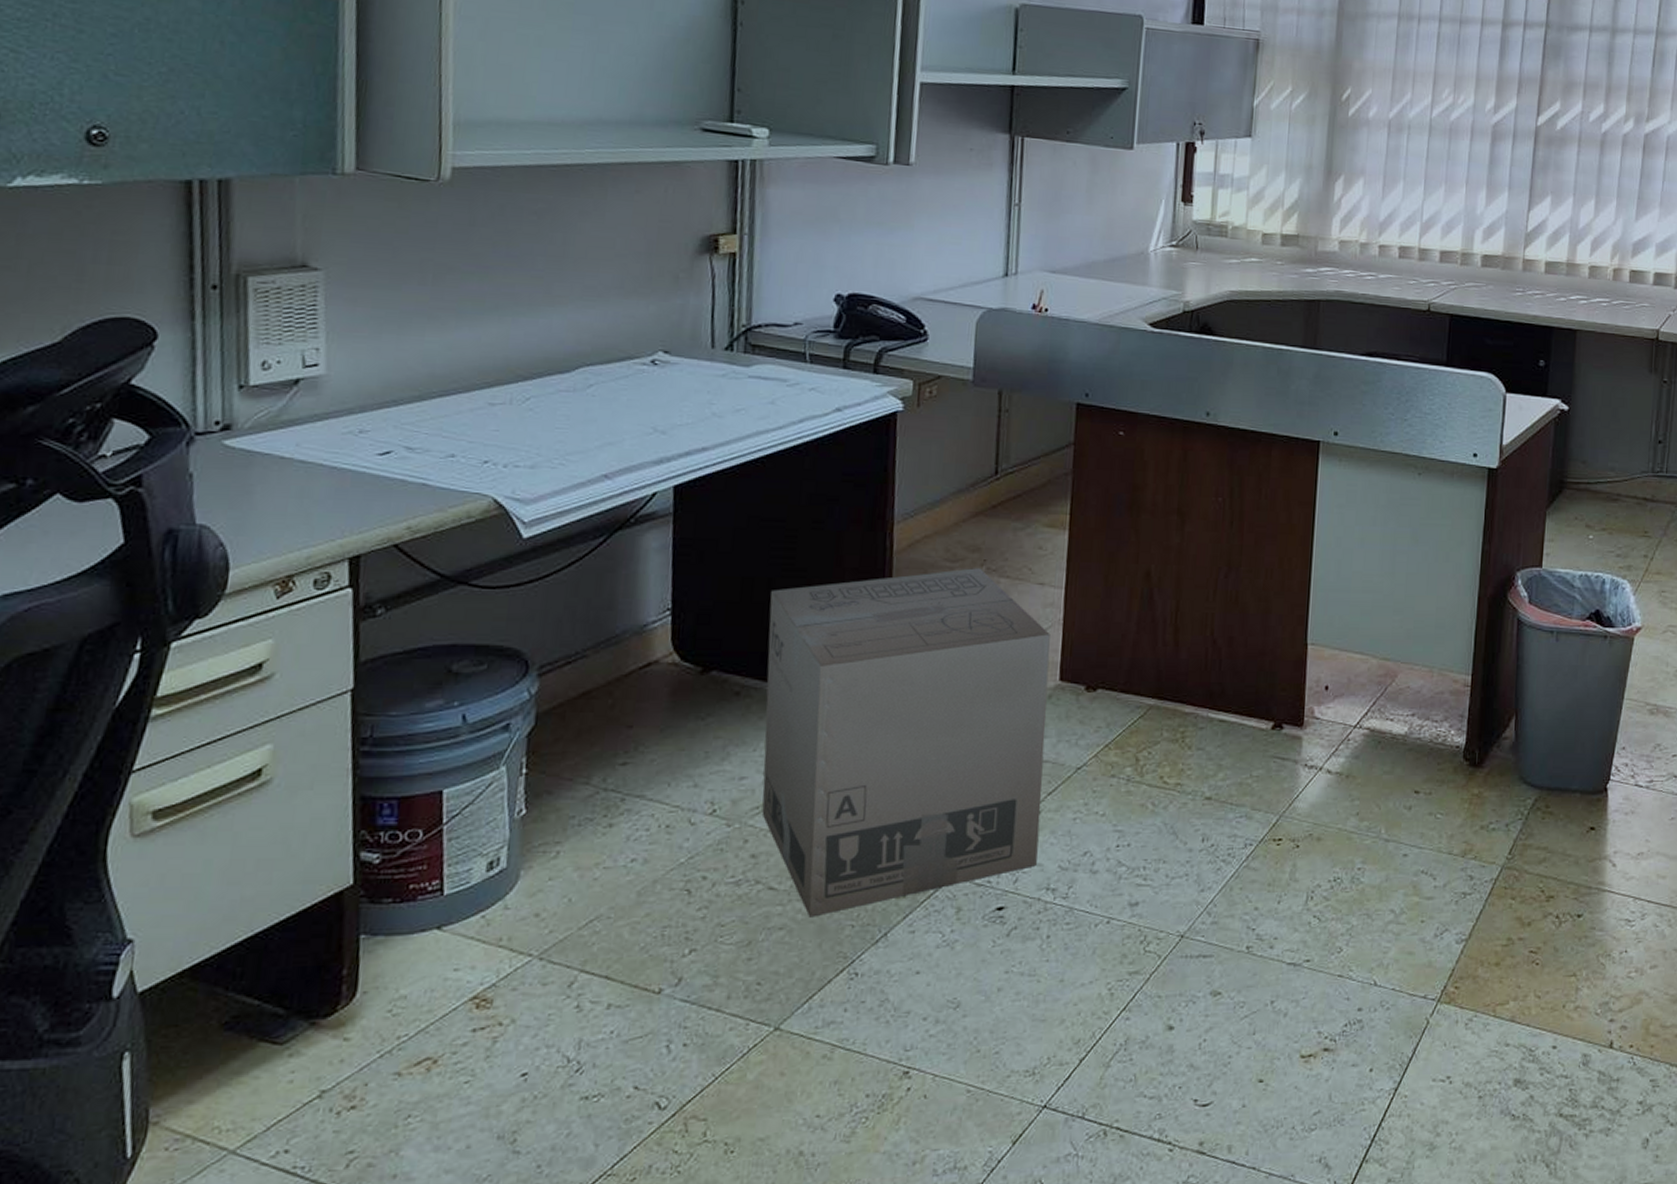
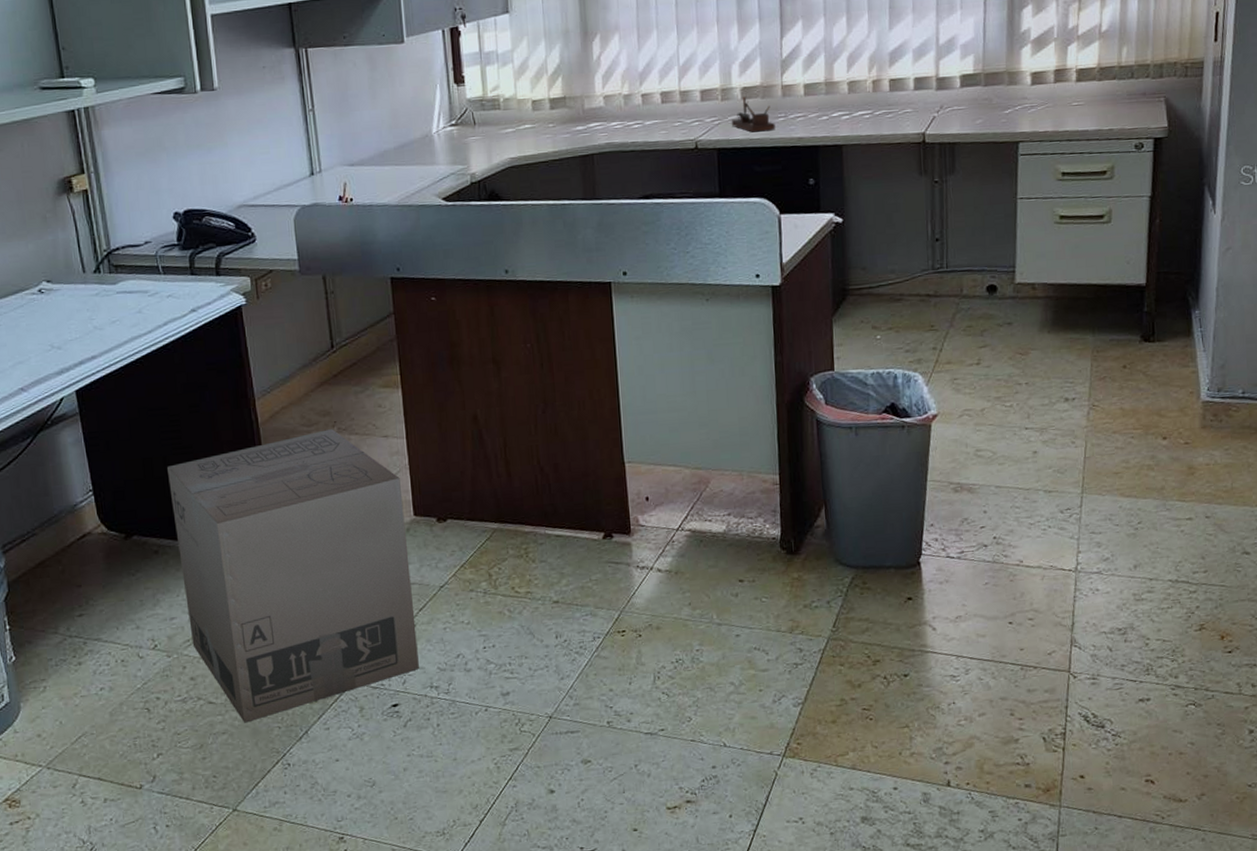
desk organizer: none [1467,264,1512,304] -> present [731,96,775,132]

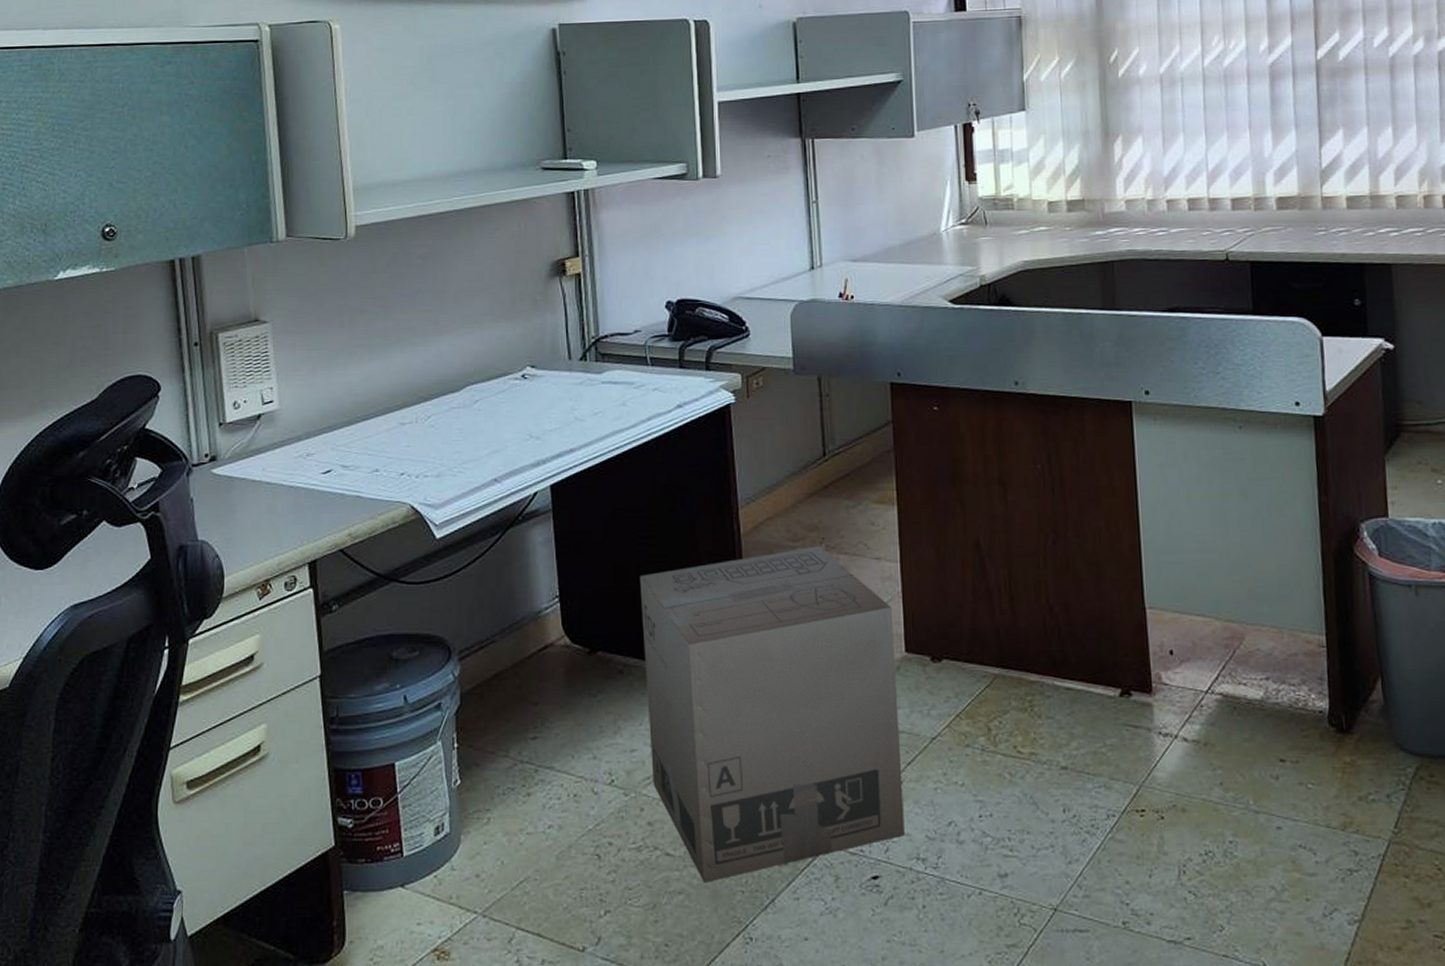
desk organizer: present [731,96,775,132] -> none [1265,206,1315,246]

